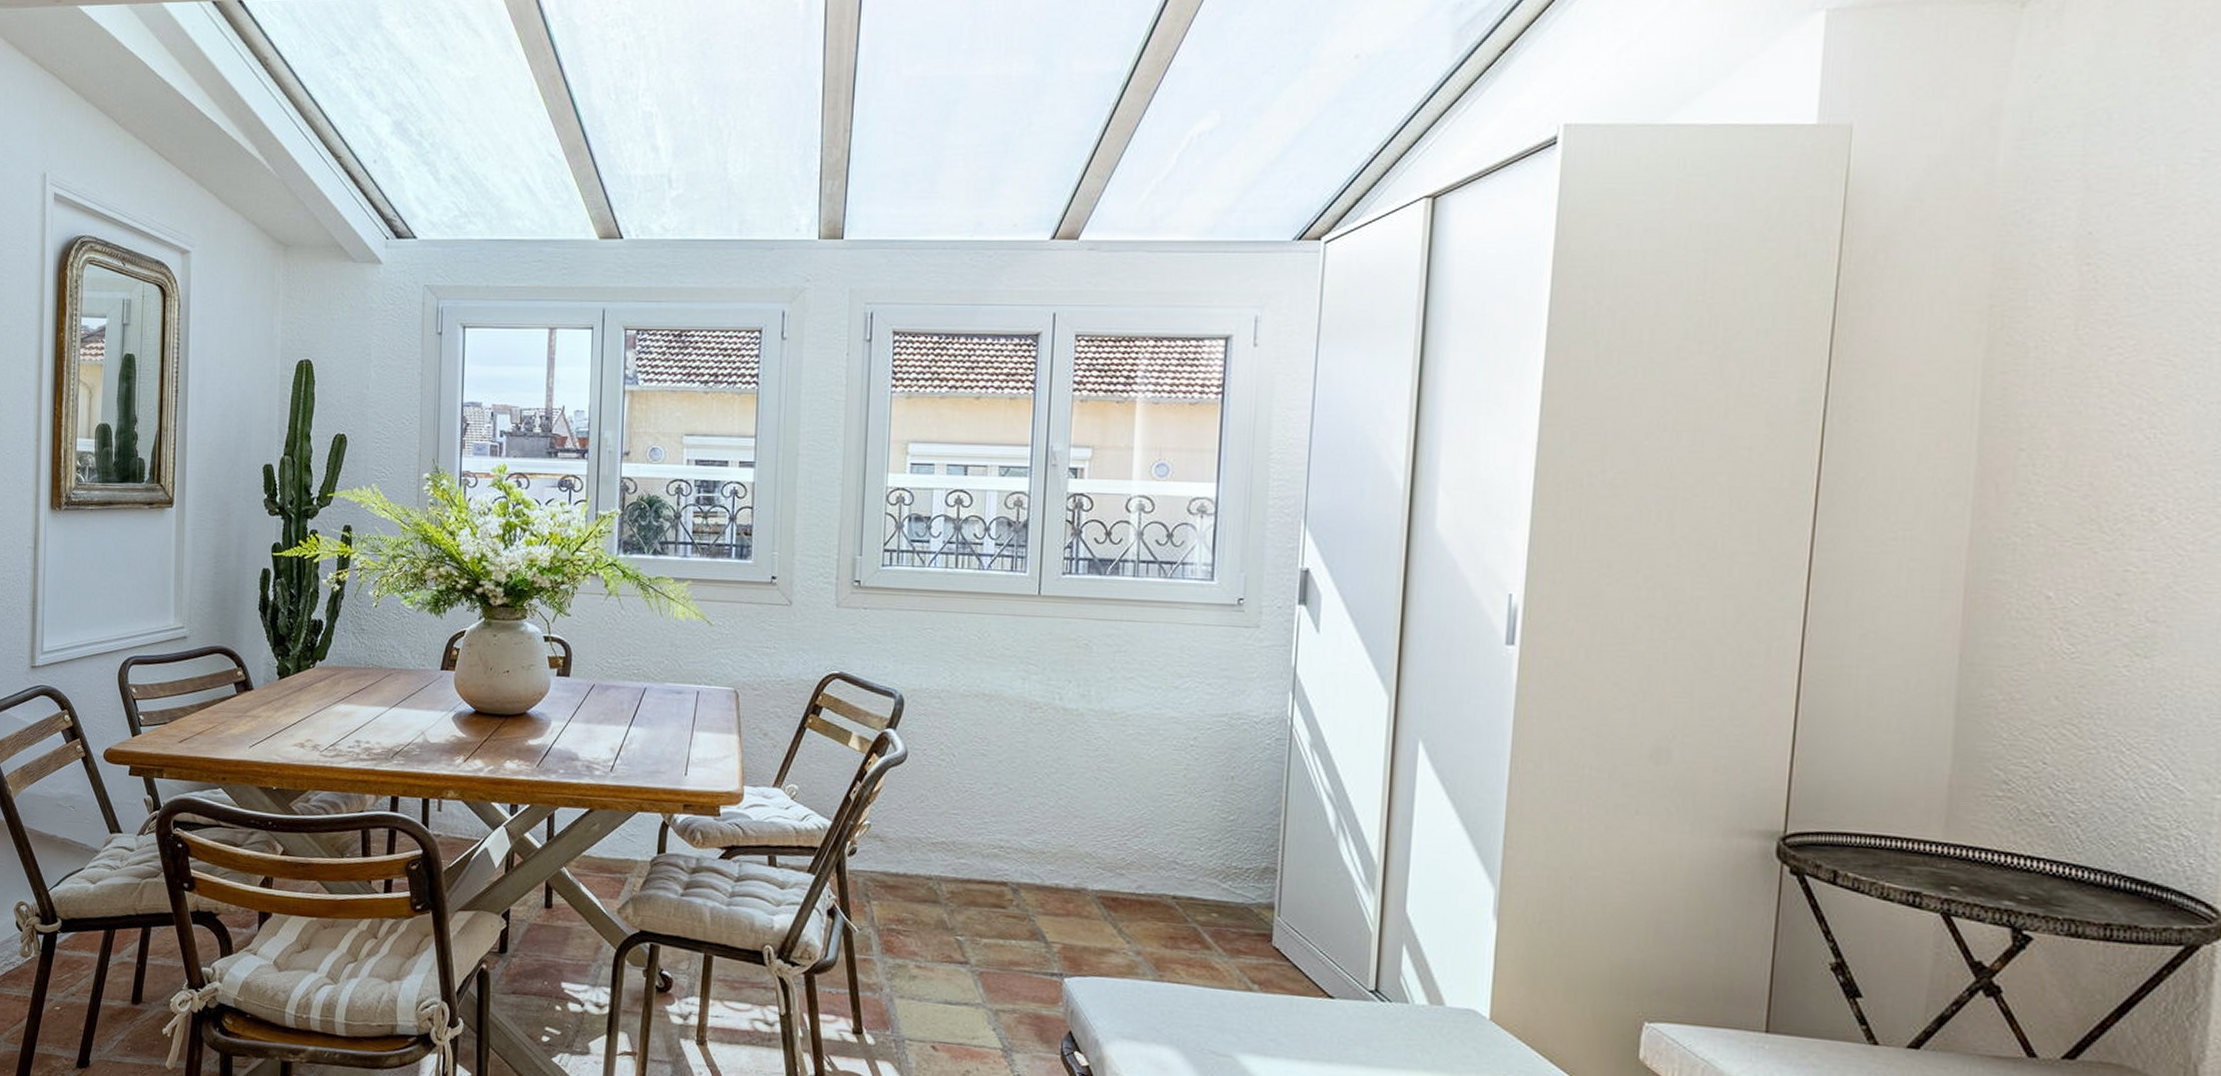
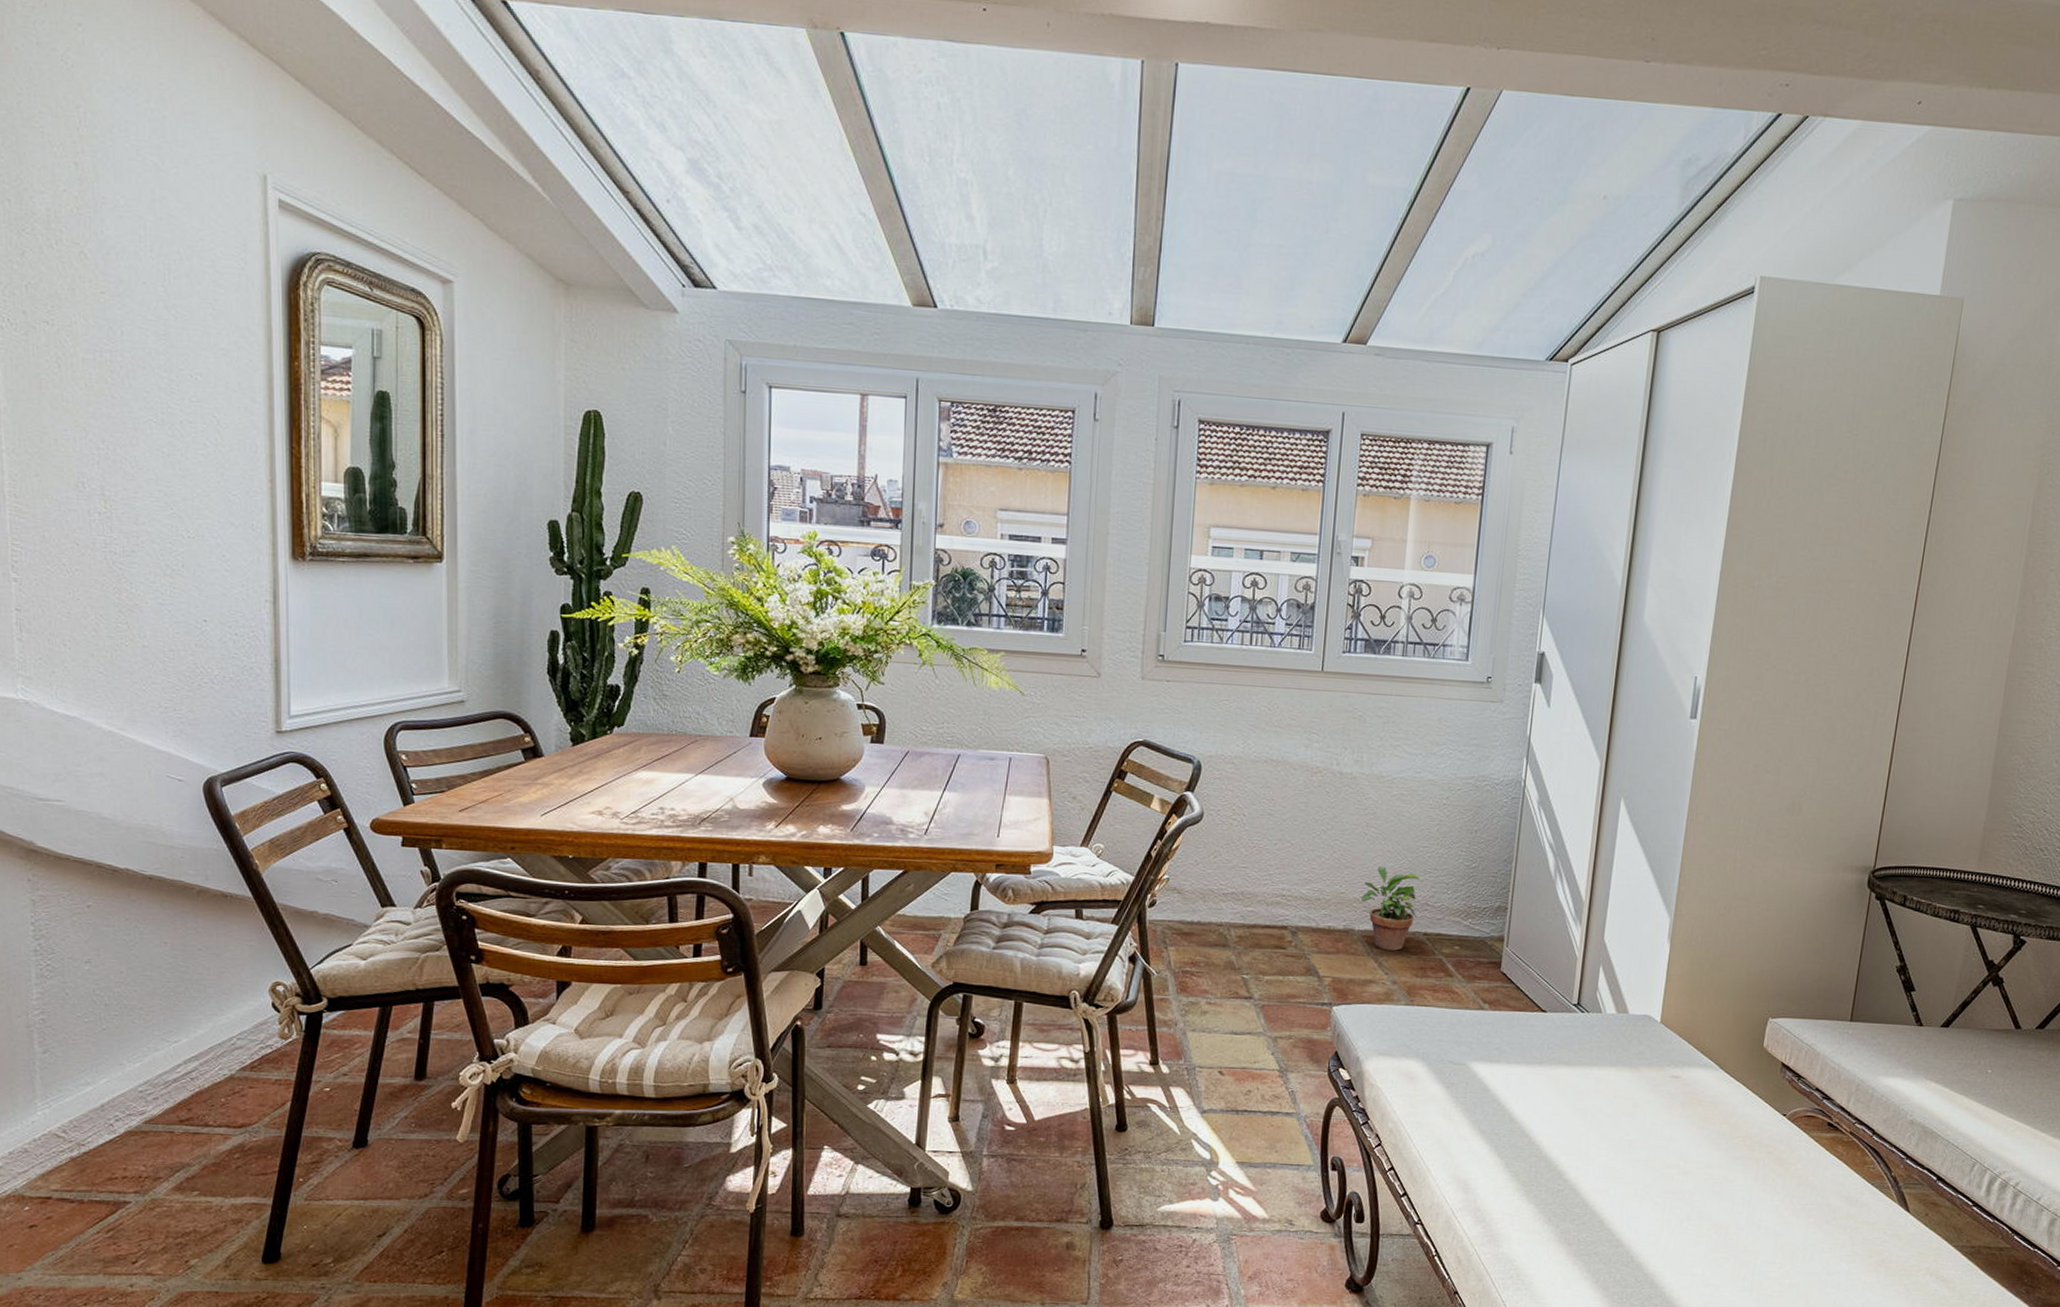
potted plant: none [1093,817,1166,916] -> present [1360,867,1421,951]

